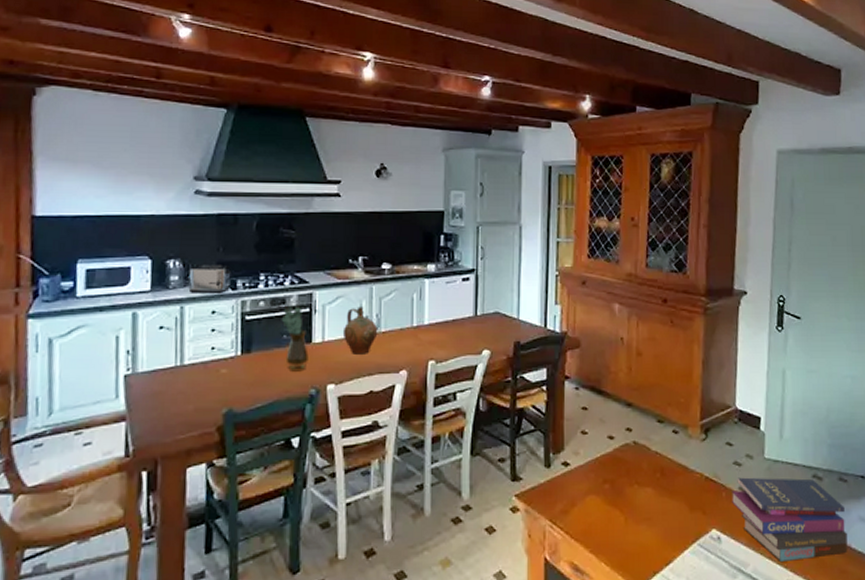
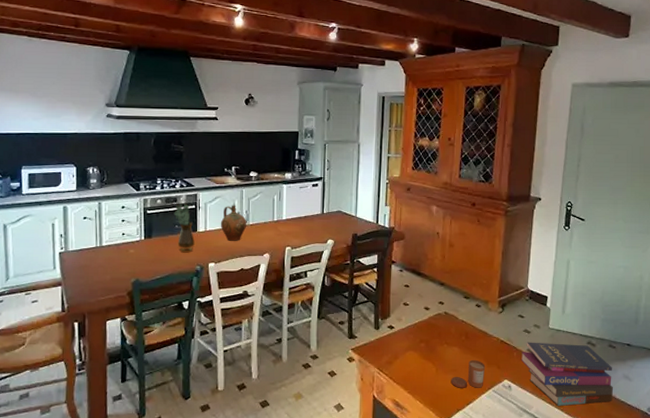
toaster: present [188,264,233,293] -> none [104,171,137,193]
candle: none [644,503,688,543] -> present [451,359,486,388]

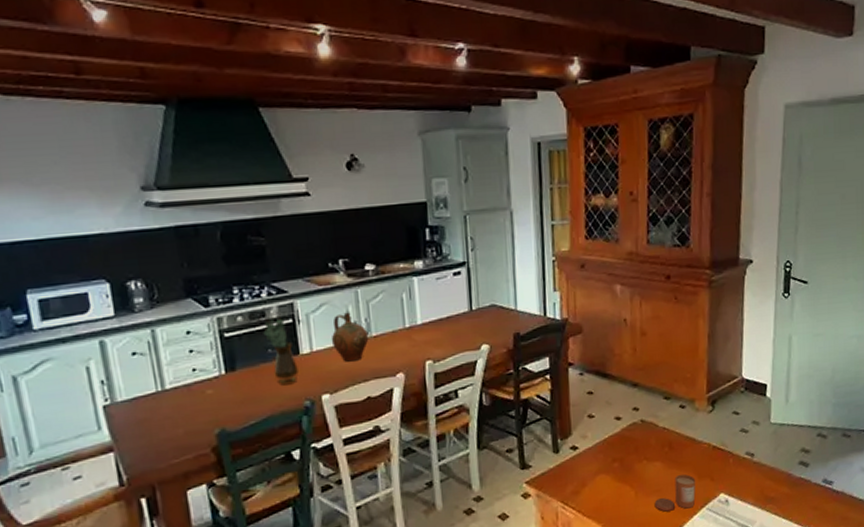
books: present [520,342,613,406] -> none [738,438,849,516]

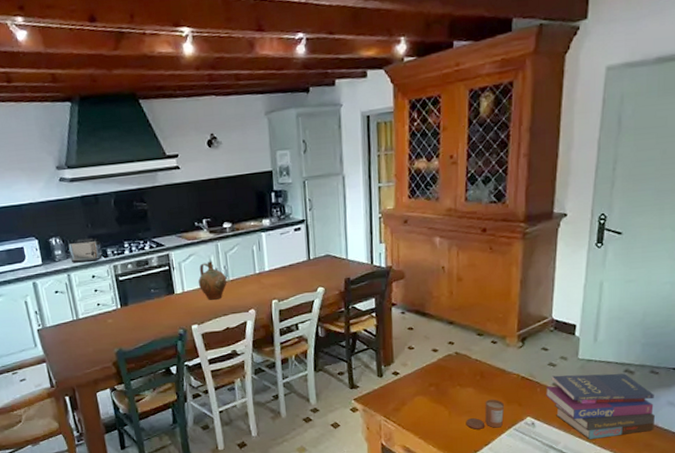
toaster: none [153,280,202,315] -> present [68,237,103,263]
vase: present [263,318,299,386] -> none [147,266,174,318]
books: none [738,438,849,516] -> present [545,373,655,439]

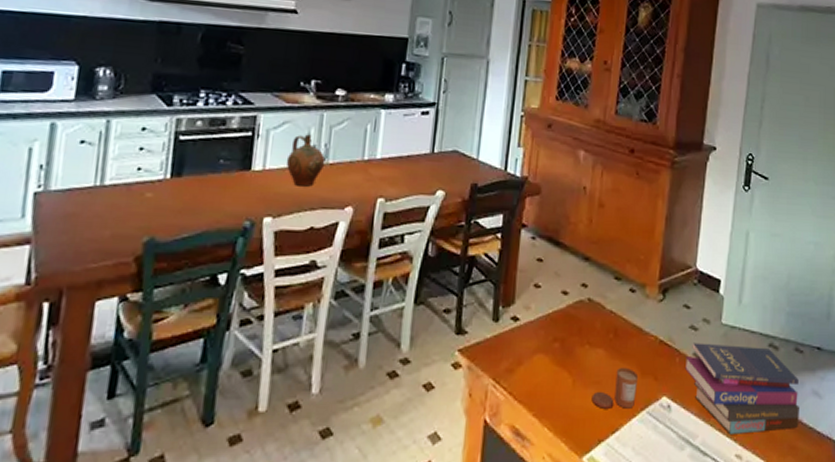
toaster: present [68,237,103,263] -> none [118,75,170,109]

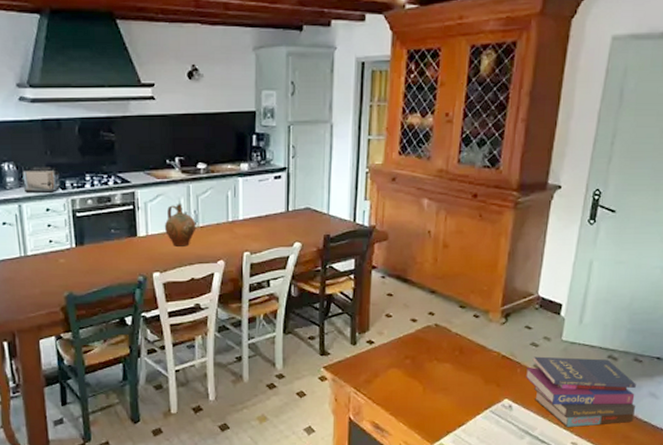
toaster: none [118,75,170,109] -> present [22,167,61,193]
candle: present [591,367,639,409] -> none [440,377,483,409]

